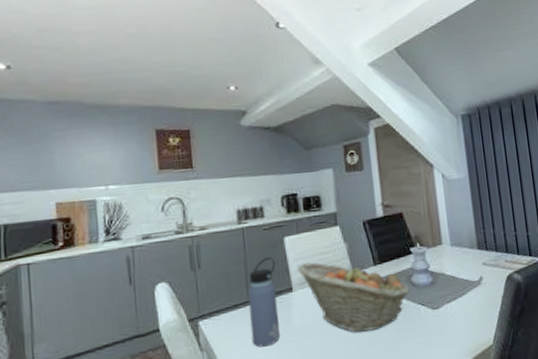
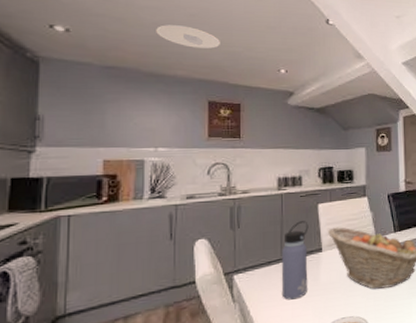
recessed light: none [95,48,164,72] -> present [156,25,221,49]

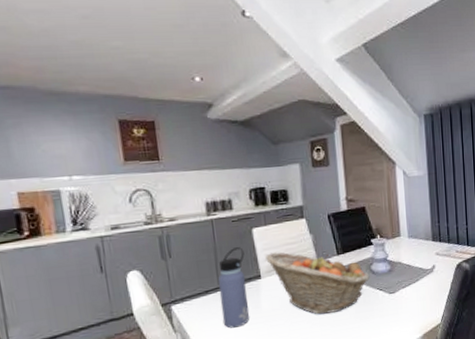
recessed light: present [156,25,221,49] -> none [47,31,123,58]

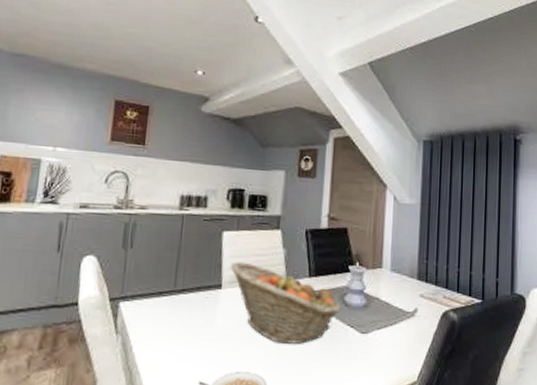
water bottle: present [218,247,249,328] -> none [170,249,210,341]

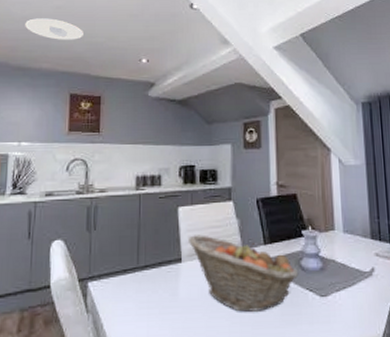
recessed light: none [70,12,137,42] -> present [25,18,85,40]

